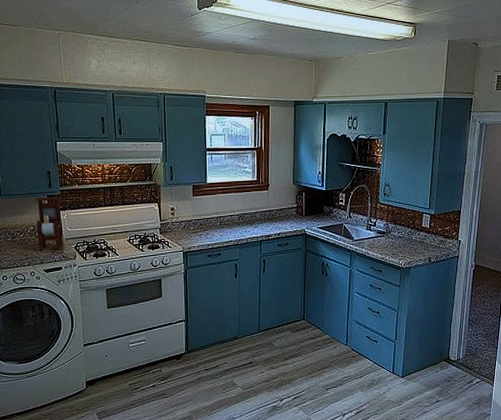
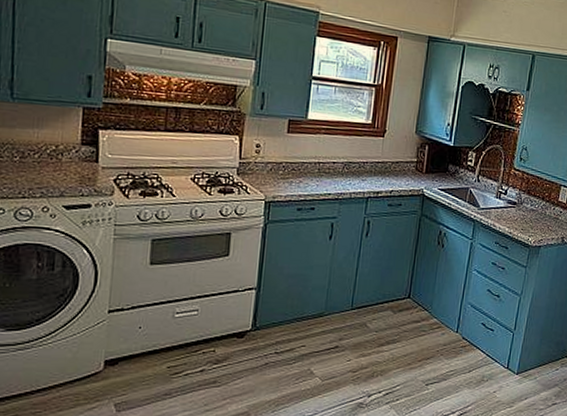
paper towel holder: present [35,197,63,251] -> none [58,107,105,182]

